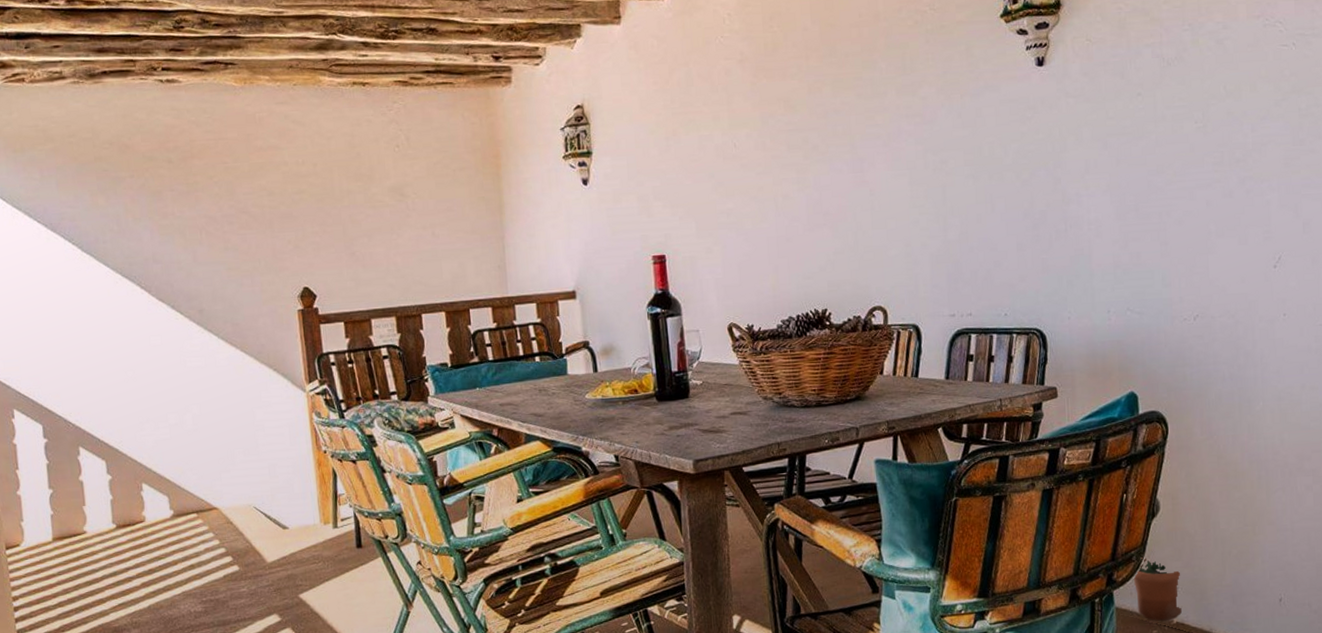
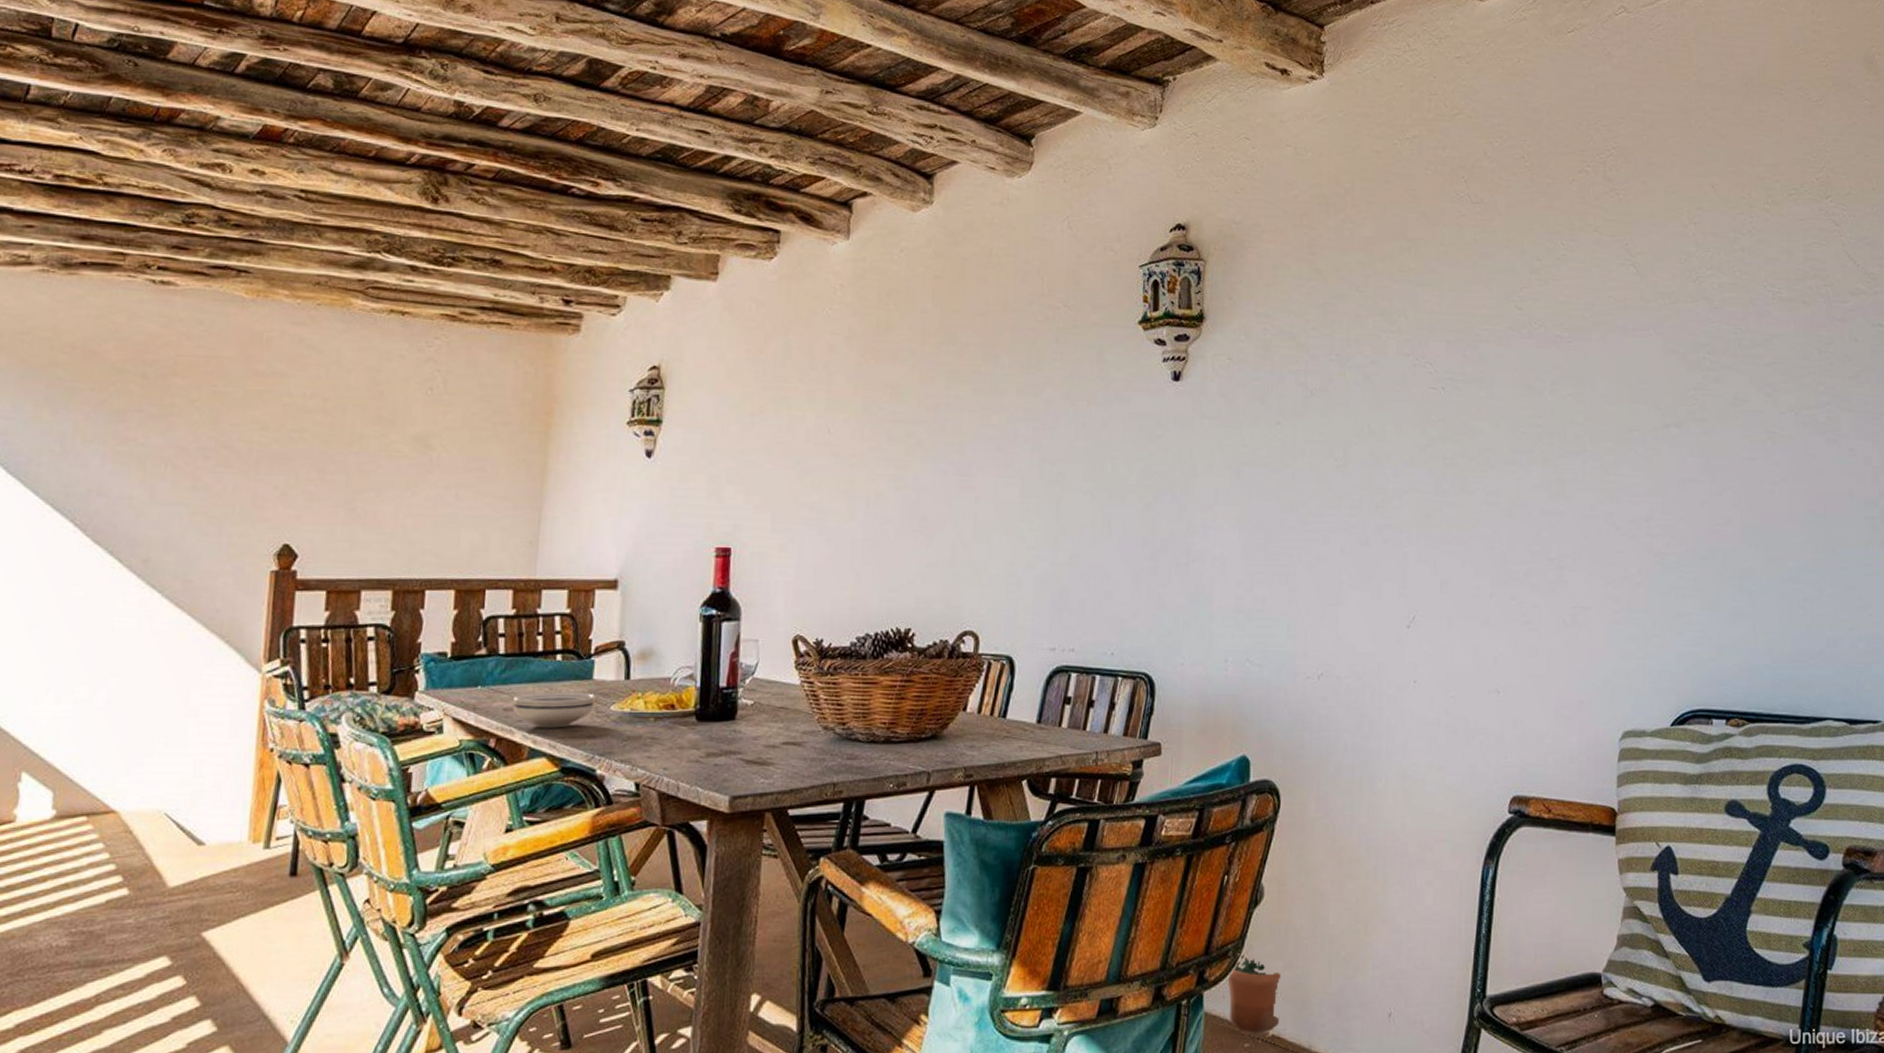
bowl: none [505,386,573,417] -> present [512,692,597,728]

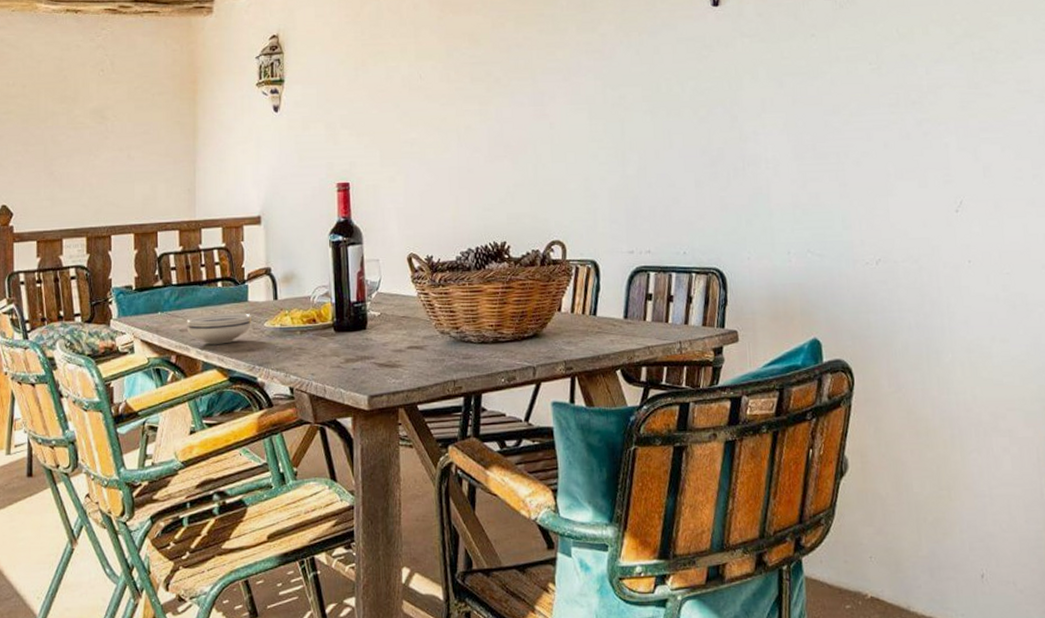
planter: present [1227,953,1282,1034] -> none [823,521,877,596]

